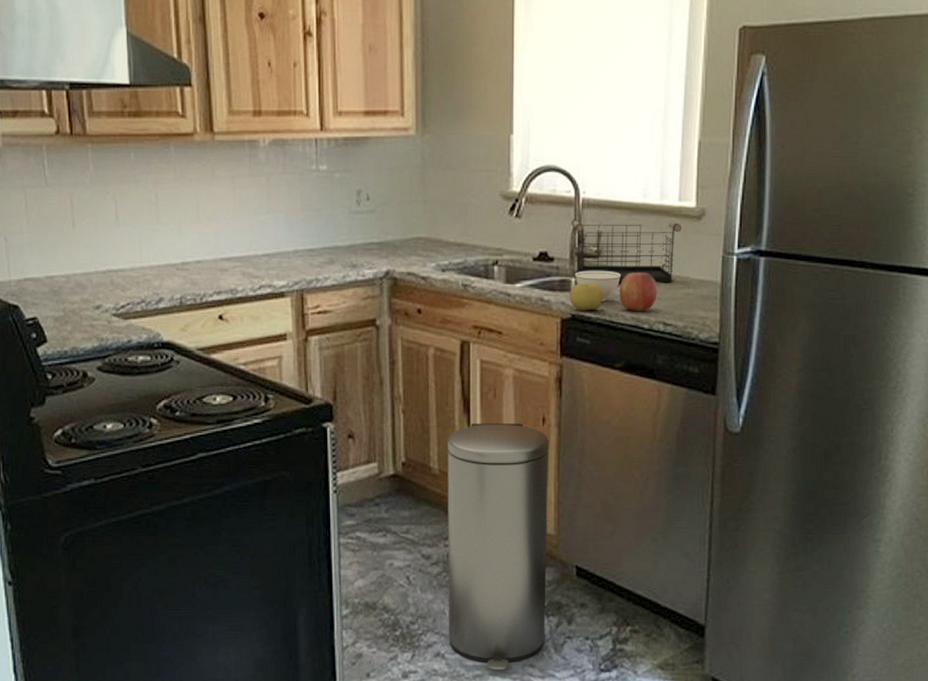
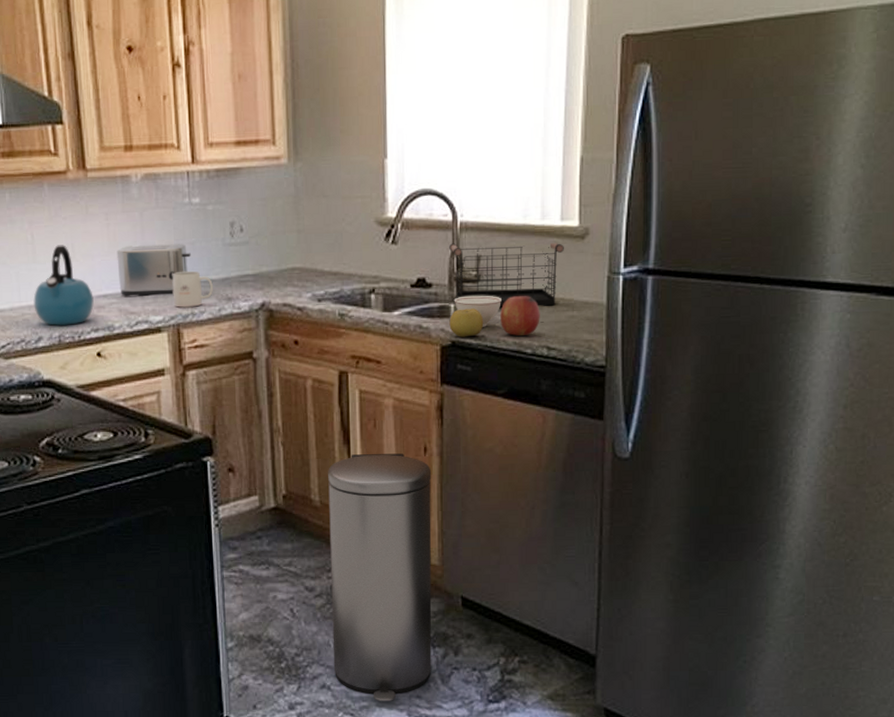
kettle: none [155,206,217,288] -> present [33,245,94,326]
toaster: none [242,210,318,260] -> present [117,244,192,296]
mug: none [297,237,338,273] -> present [172,271,213,308]

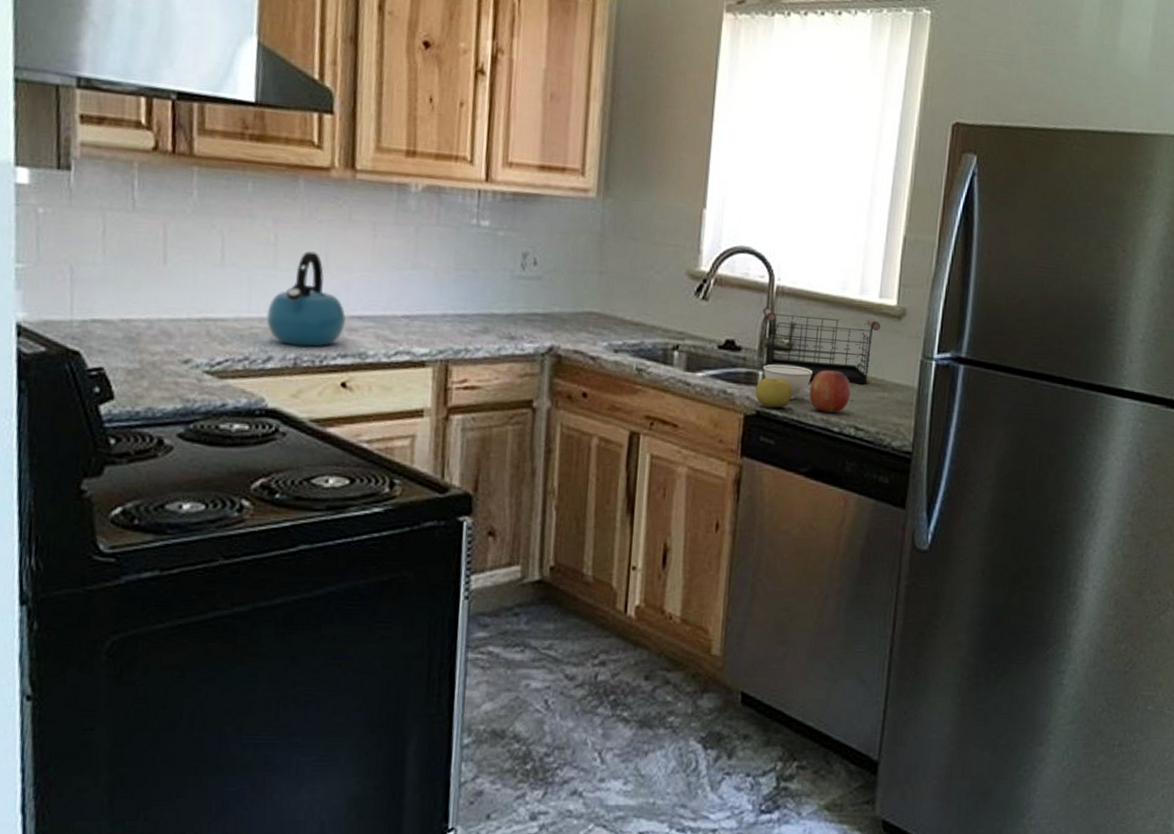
toaster: present [117,244,192,296] -> none [379,263,473,326]
mug: present [172,271,213,308] -> none [444,300,494,343]
pedal bin: present [328,453,432,701] -> none [588,526,722,811]

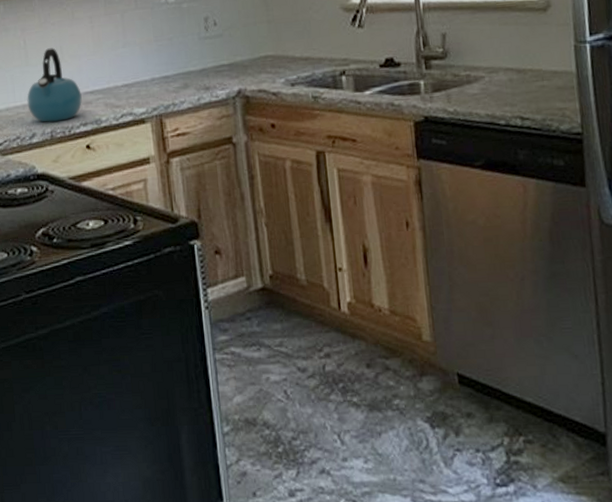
fruit: present [755,377,792,408] -> none [420,84,455,113]
bowl: present [762,364,814,399] -> none [423,70,471,101]
dish rack: present [763,307,880,385] -> none [414,16,528,82]
fruit: present [809,370,851,413] -> none [470,69,511,108]

